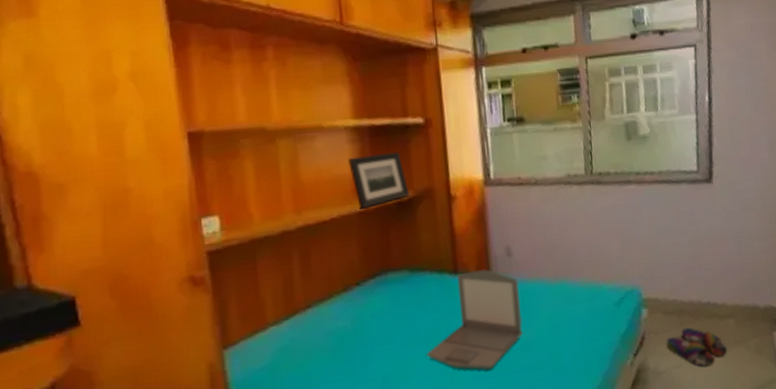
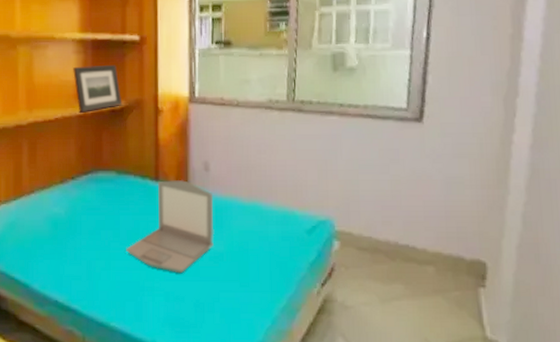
slippers: present [666,327,728,366] -> none [356,267,424,309]

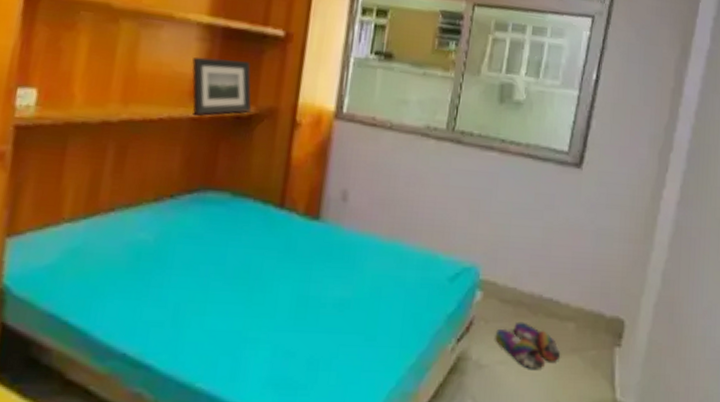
laptop: present [126,180,214,274] -> none [230,208,348,323]
slippers: none [356,267,424,309] -> present [495,321,561,369]

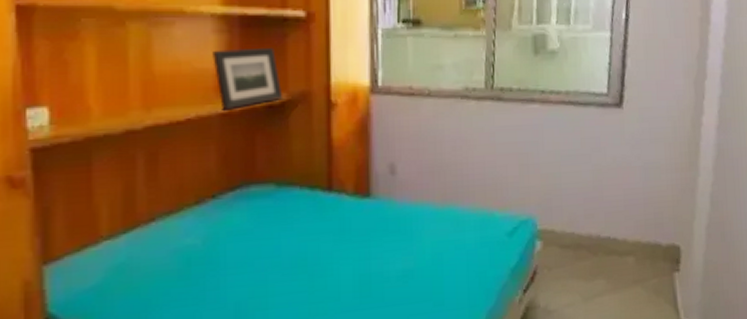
slippers: present [495,321,561,369] -> none [559,263,624,306]

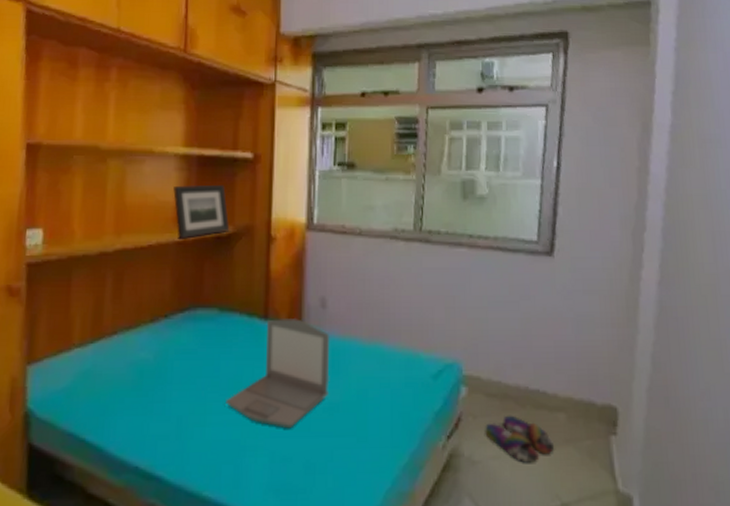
laptop: none [290,188,403,302] -> present [226,319,330,429]
slippers: none [559,263,624,306] -> present [485,415,555,463]

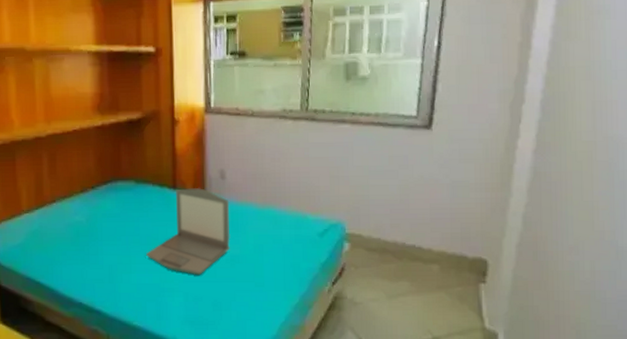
picture frame: present [173,184,230,239] -> none [90,76,140,124]
slippers: present [485,415,555,463] -> none [365,266,428,304]

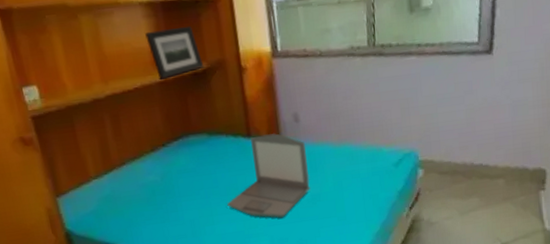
picture frame: none [90,76,140,124] -> present [145,25,204,79]

